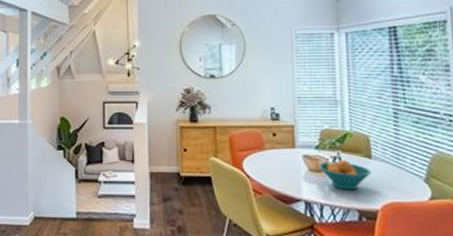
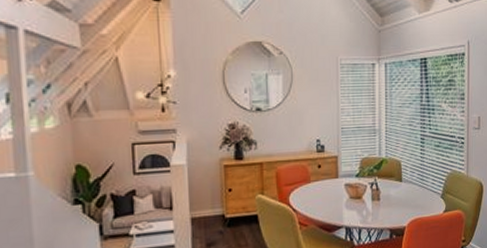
fruit bowl: present [318,159,372,190] -> none [358,184,402,213]

